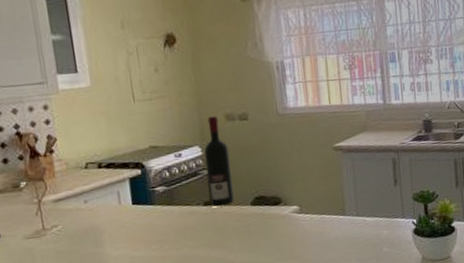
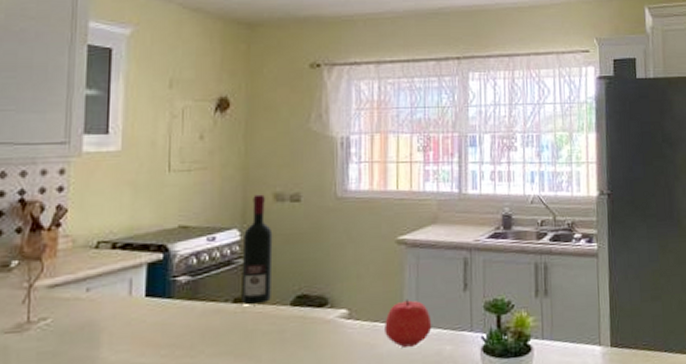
apple: none [330,194,370,234] -> present [385,298,432,347]

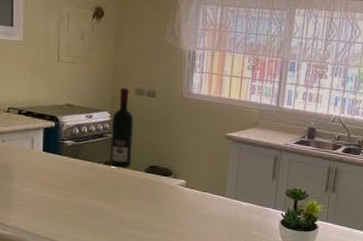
apple: present [385,298,432,347] -> none [211,179,246,213]

